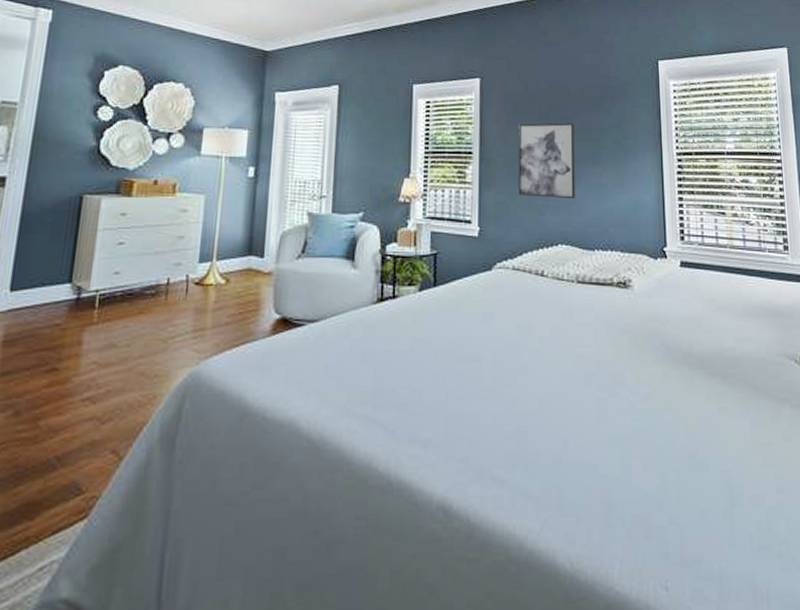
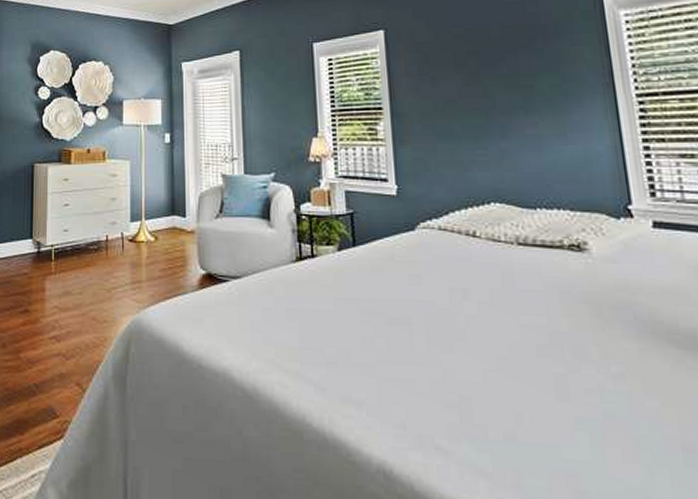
wall art: present [518,123,575,199] -> none [432,69,507,153]

